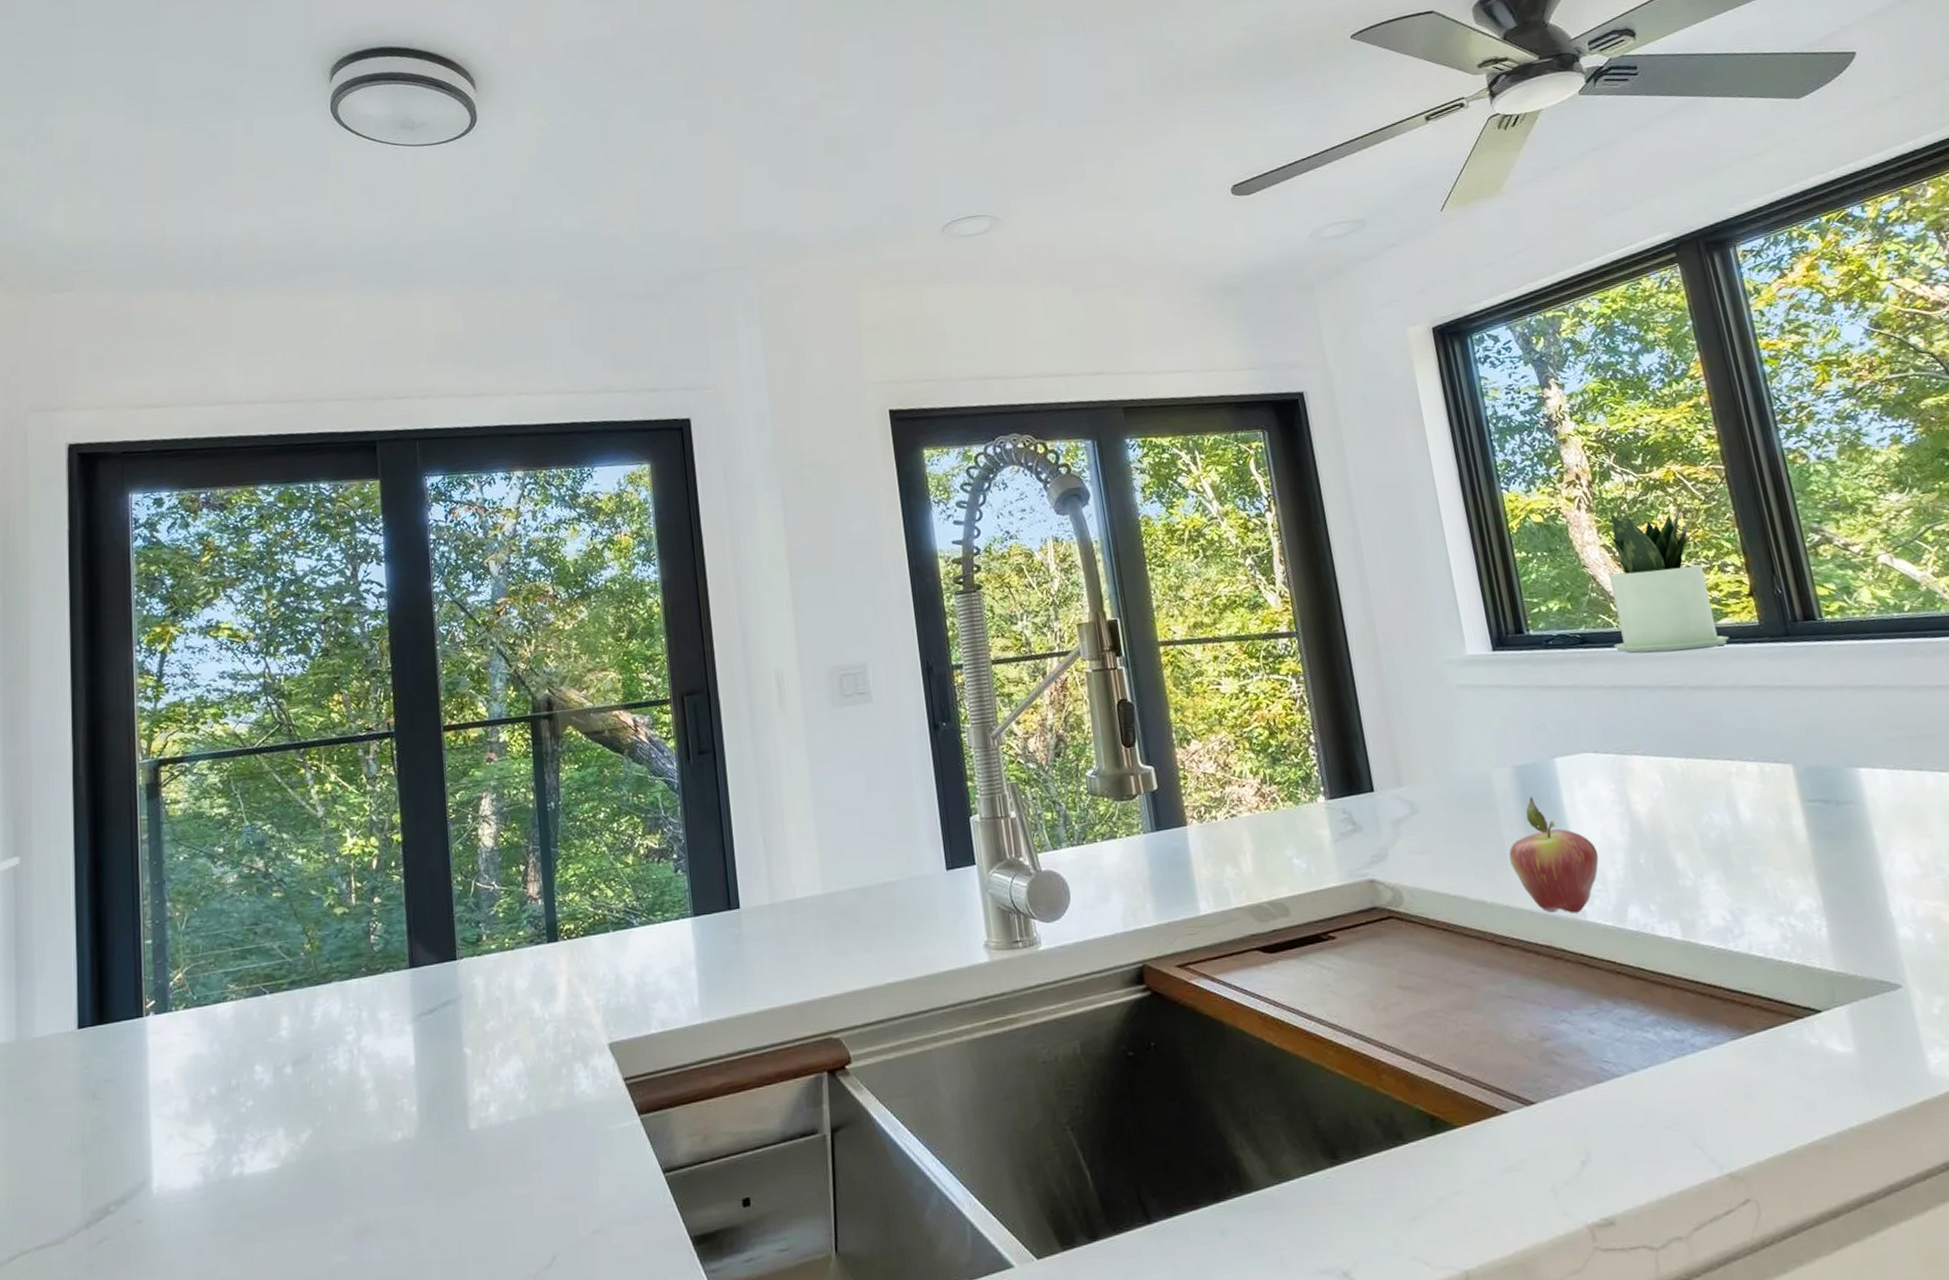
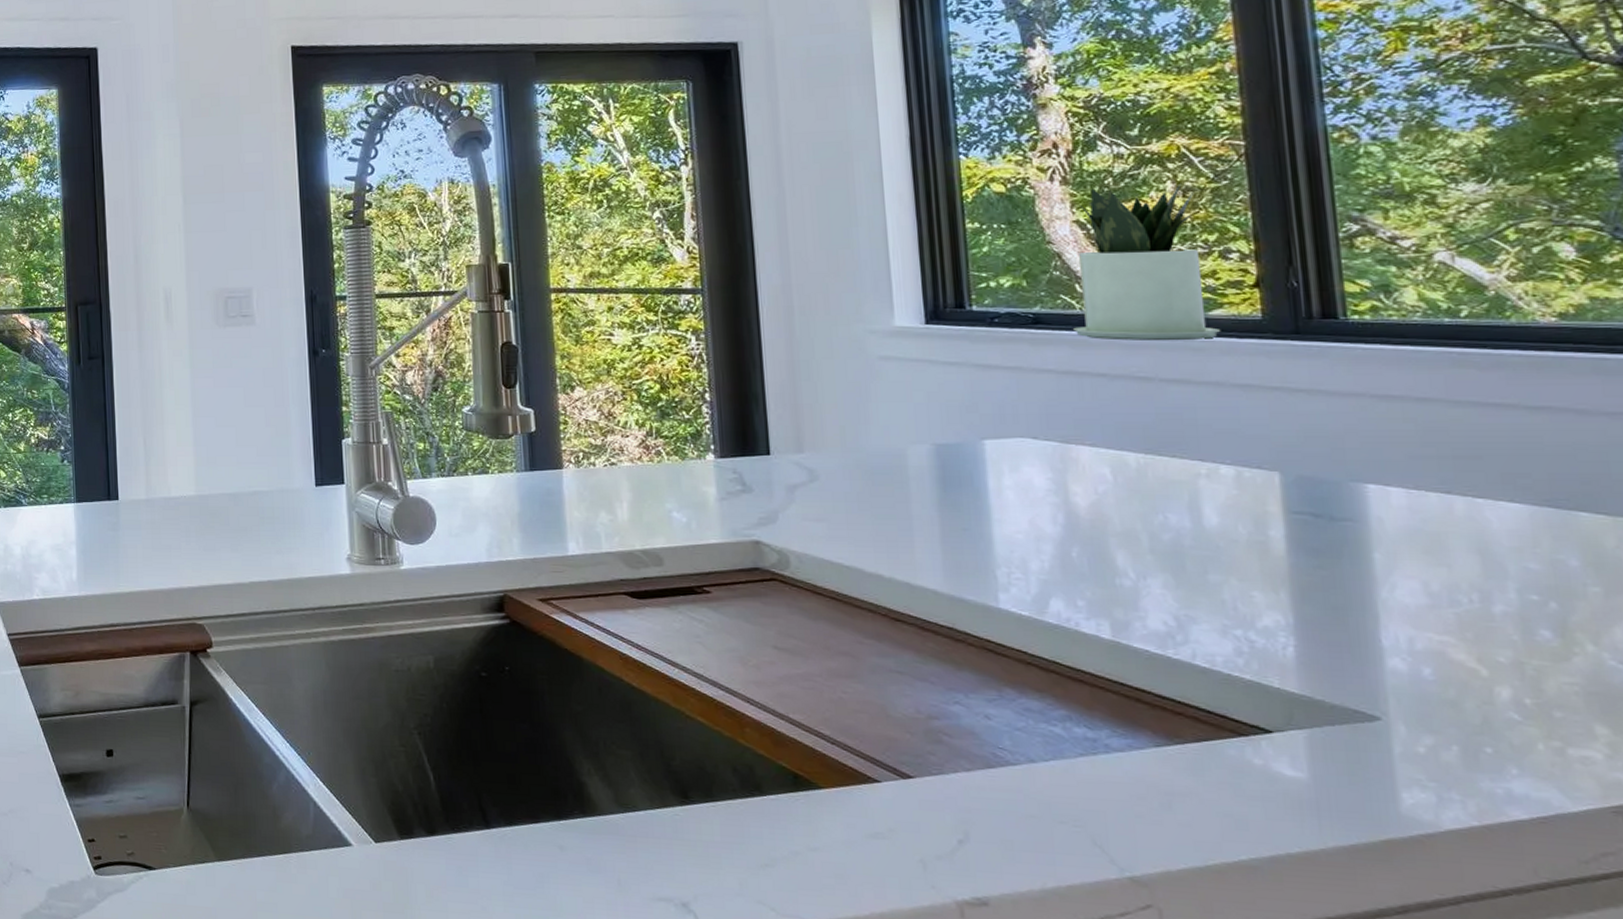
fruit: present [1509,796,1599,914] -> none [917,476,1023,599]

